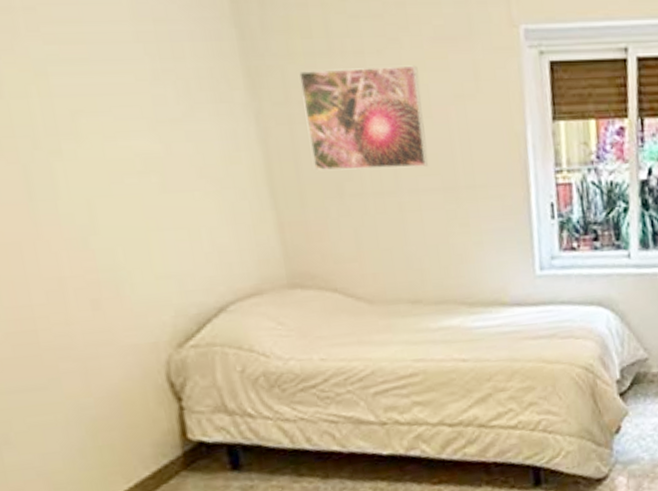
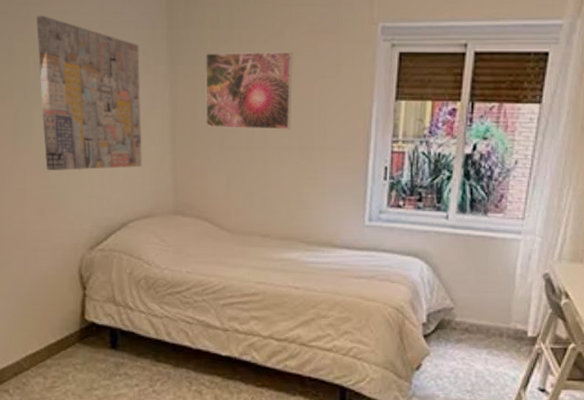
wall art: none [30,26,234,247] -> present [37,16,142,171]

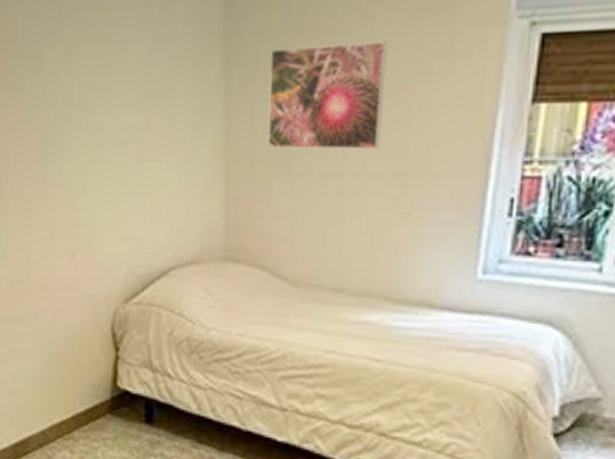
wall art: present [37,16,142,171] -> none [69,14,189,206]

